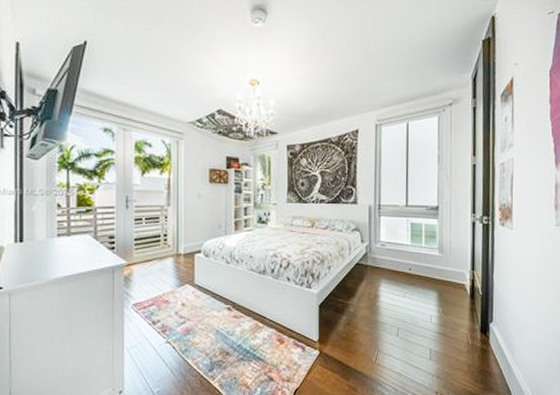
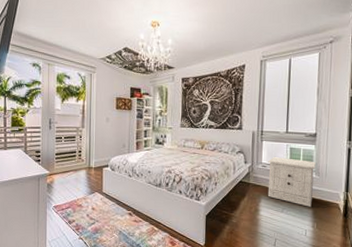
nightstand: none [387,234,439,290] -> present [267,157,316,207]

